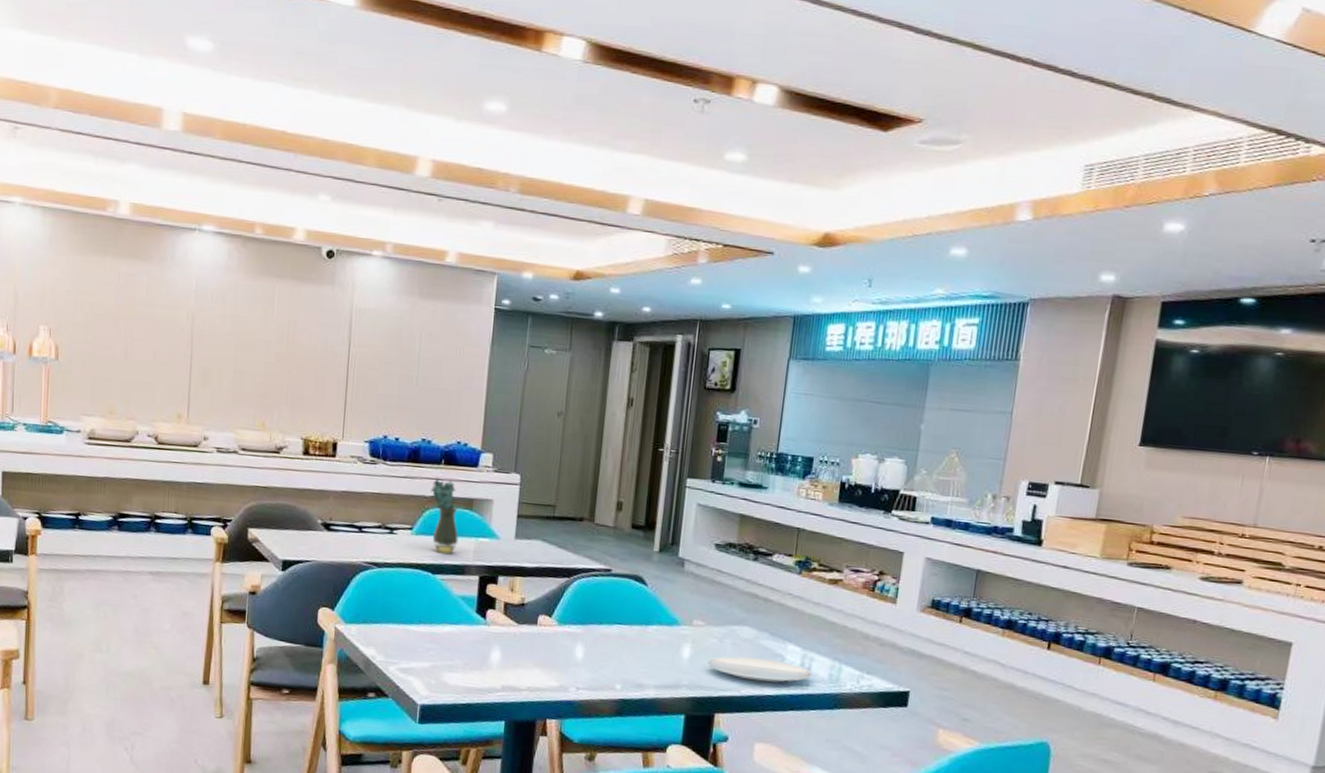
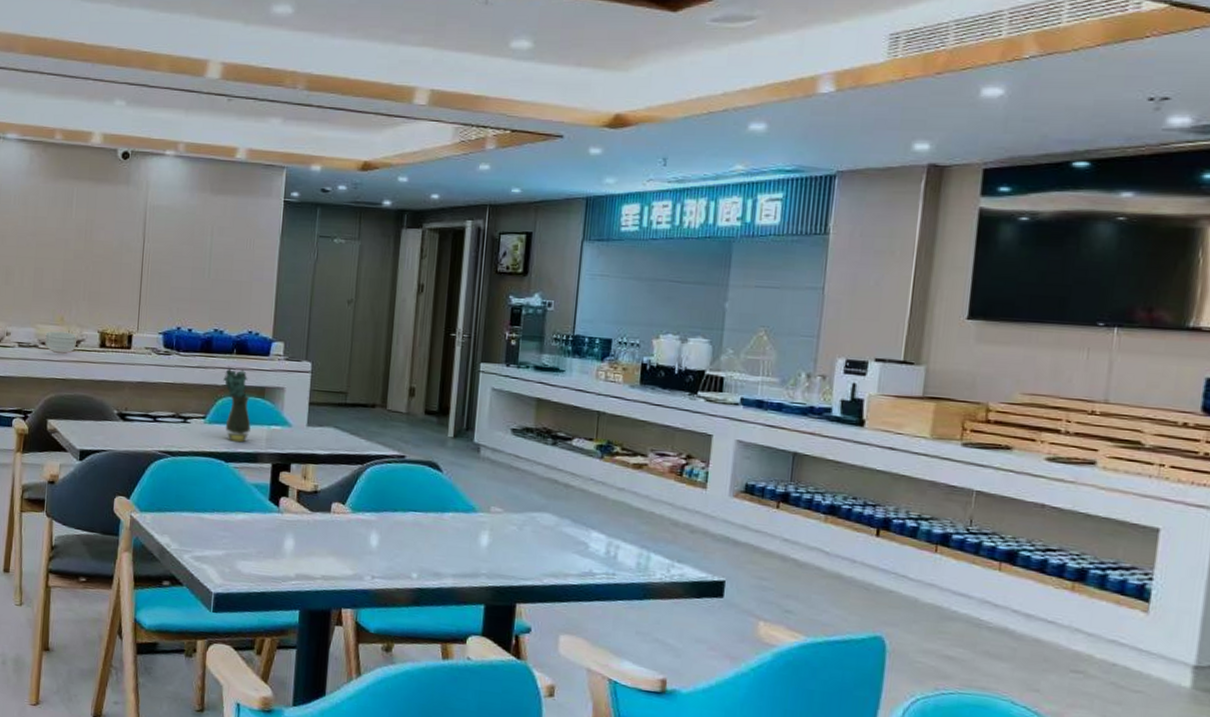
bowl: none [245,436,279,461] -> present [45,331,77,355]
plate: present [707,656,812,683] -> none [507,544,618,572]

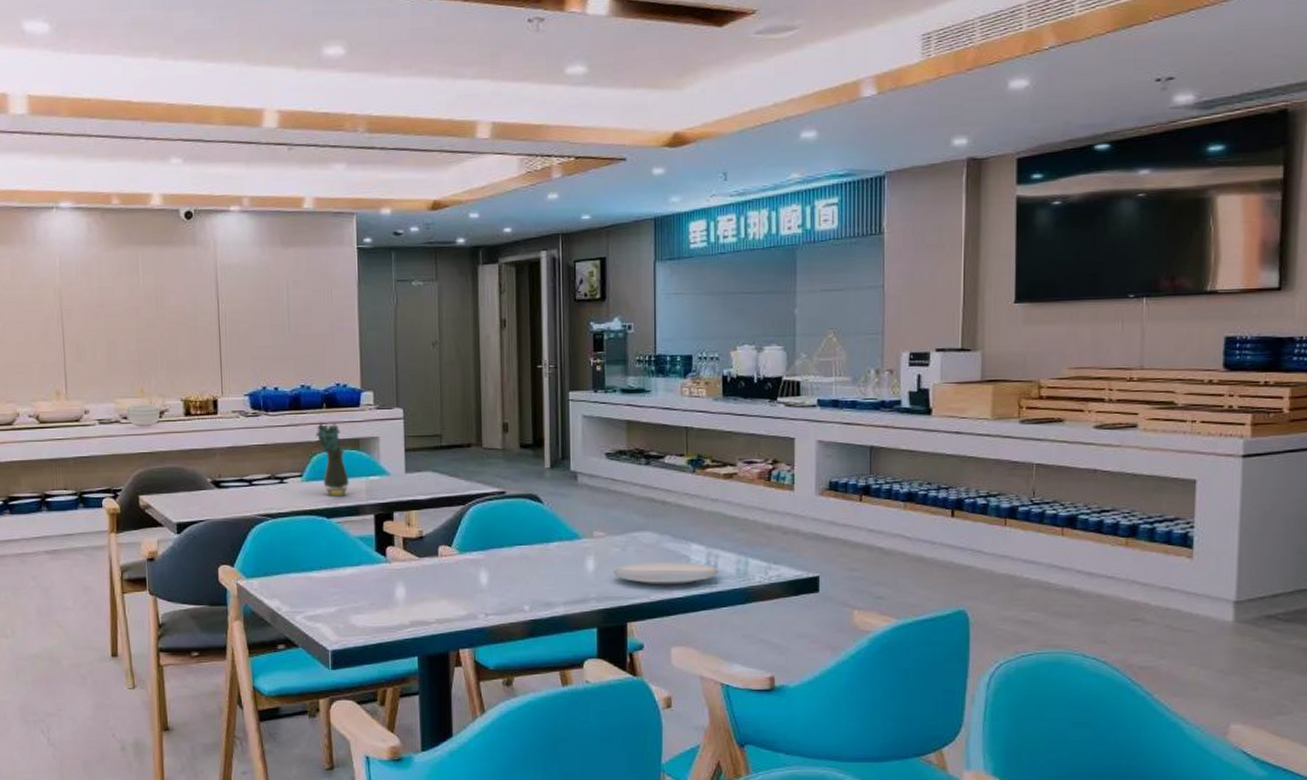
plate: none [507,544,618,572] -> present [613,562,719,585]

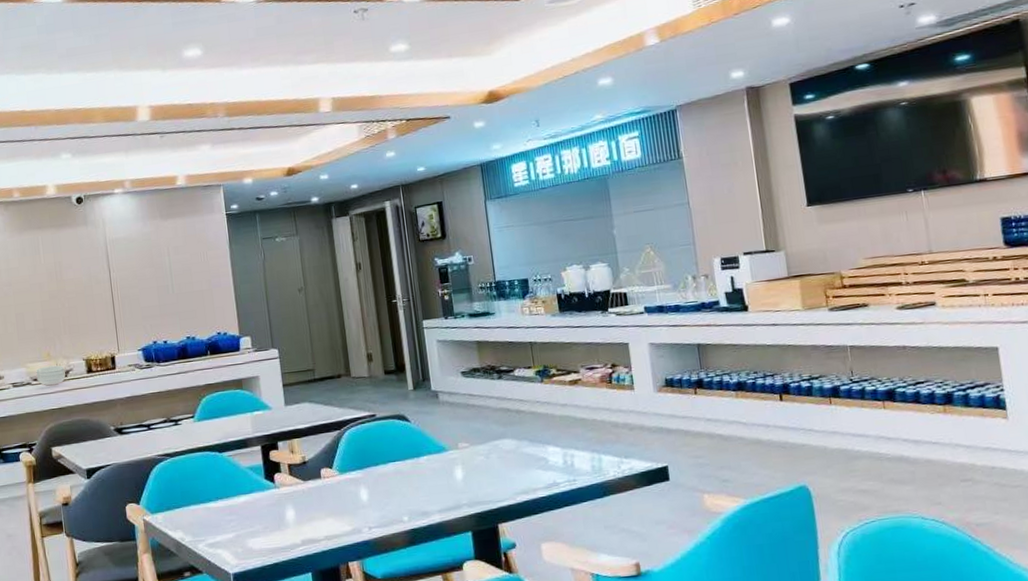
vase: present [316,420,349,497] -> none [203,366,236,434]
plate: present [613,562,719,585] -> none [480,463,576,488]

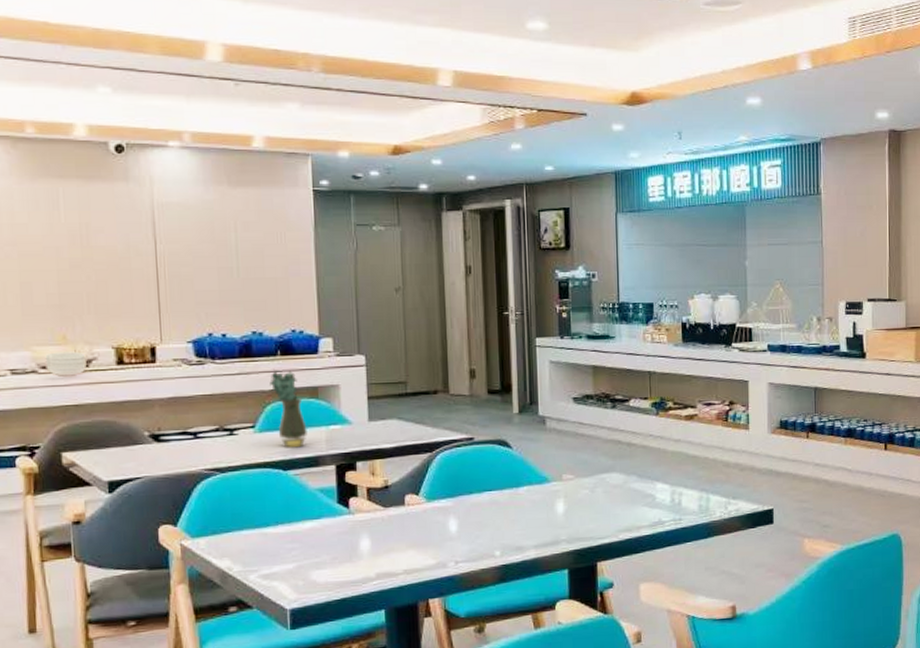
vase: none [203,366,236,434] -> present [269,368,307,448]

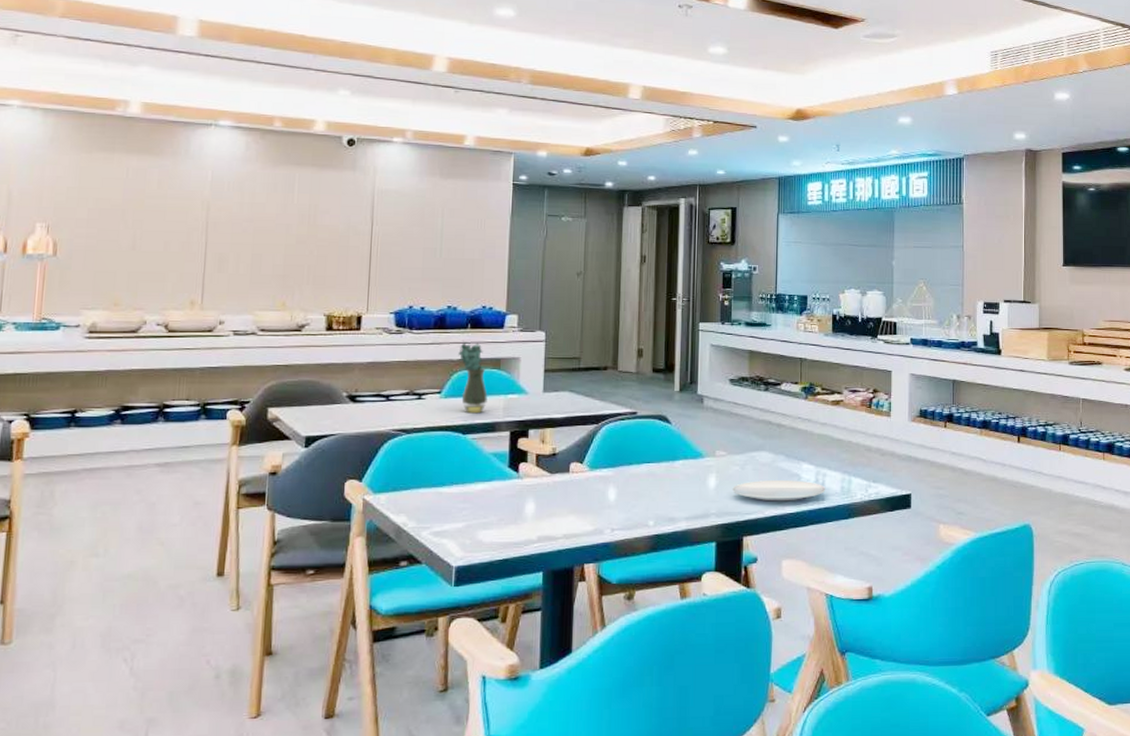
bowl: present [45,351,87,378] -> none [264,317,300,340]
plate: none [583,501,683,525] -> present [732,480,826,502]

